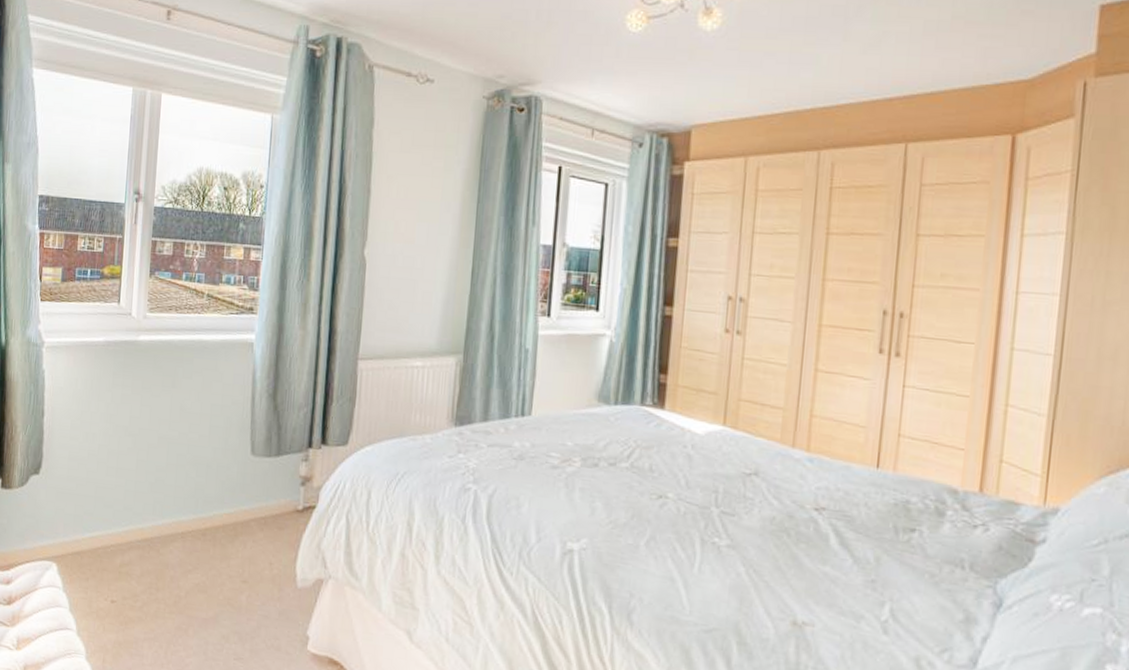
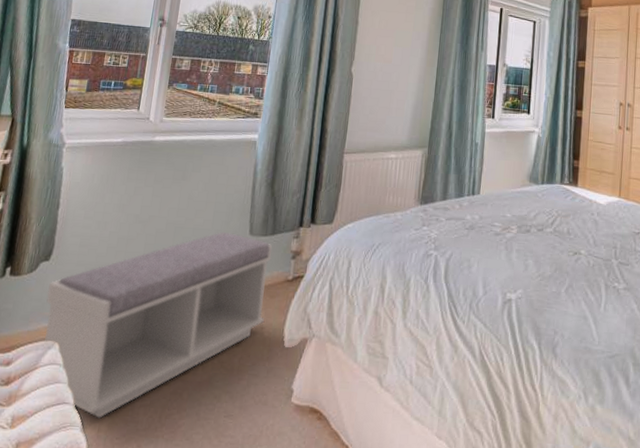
bench: none [39,450,278,649] -> present [44,232,272,419]

